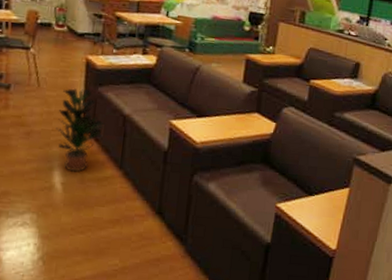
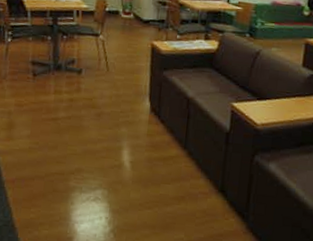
potted plant: present [56,88,106,172] -> none [124,72,171,152]

